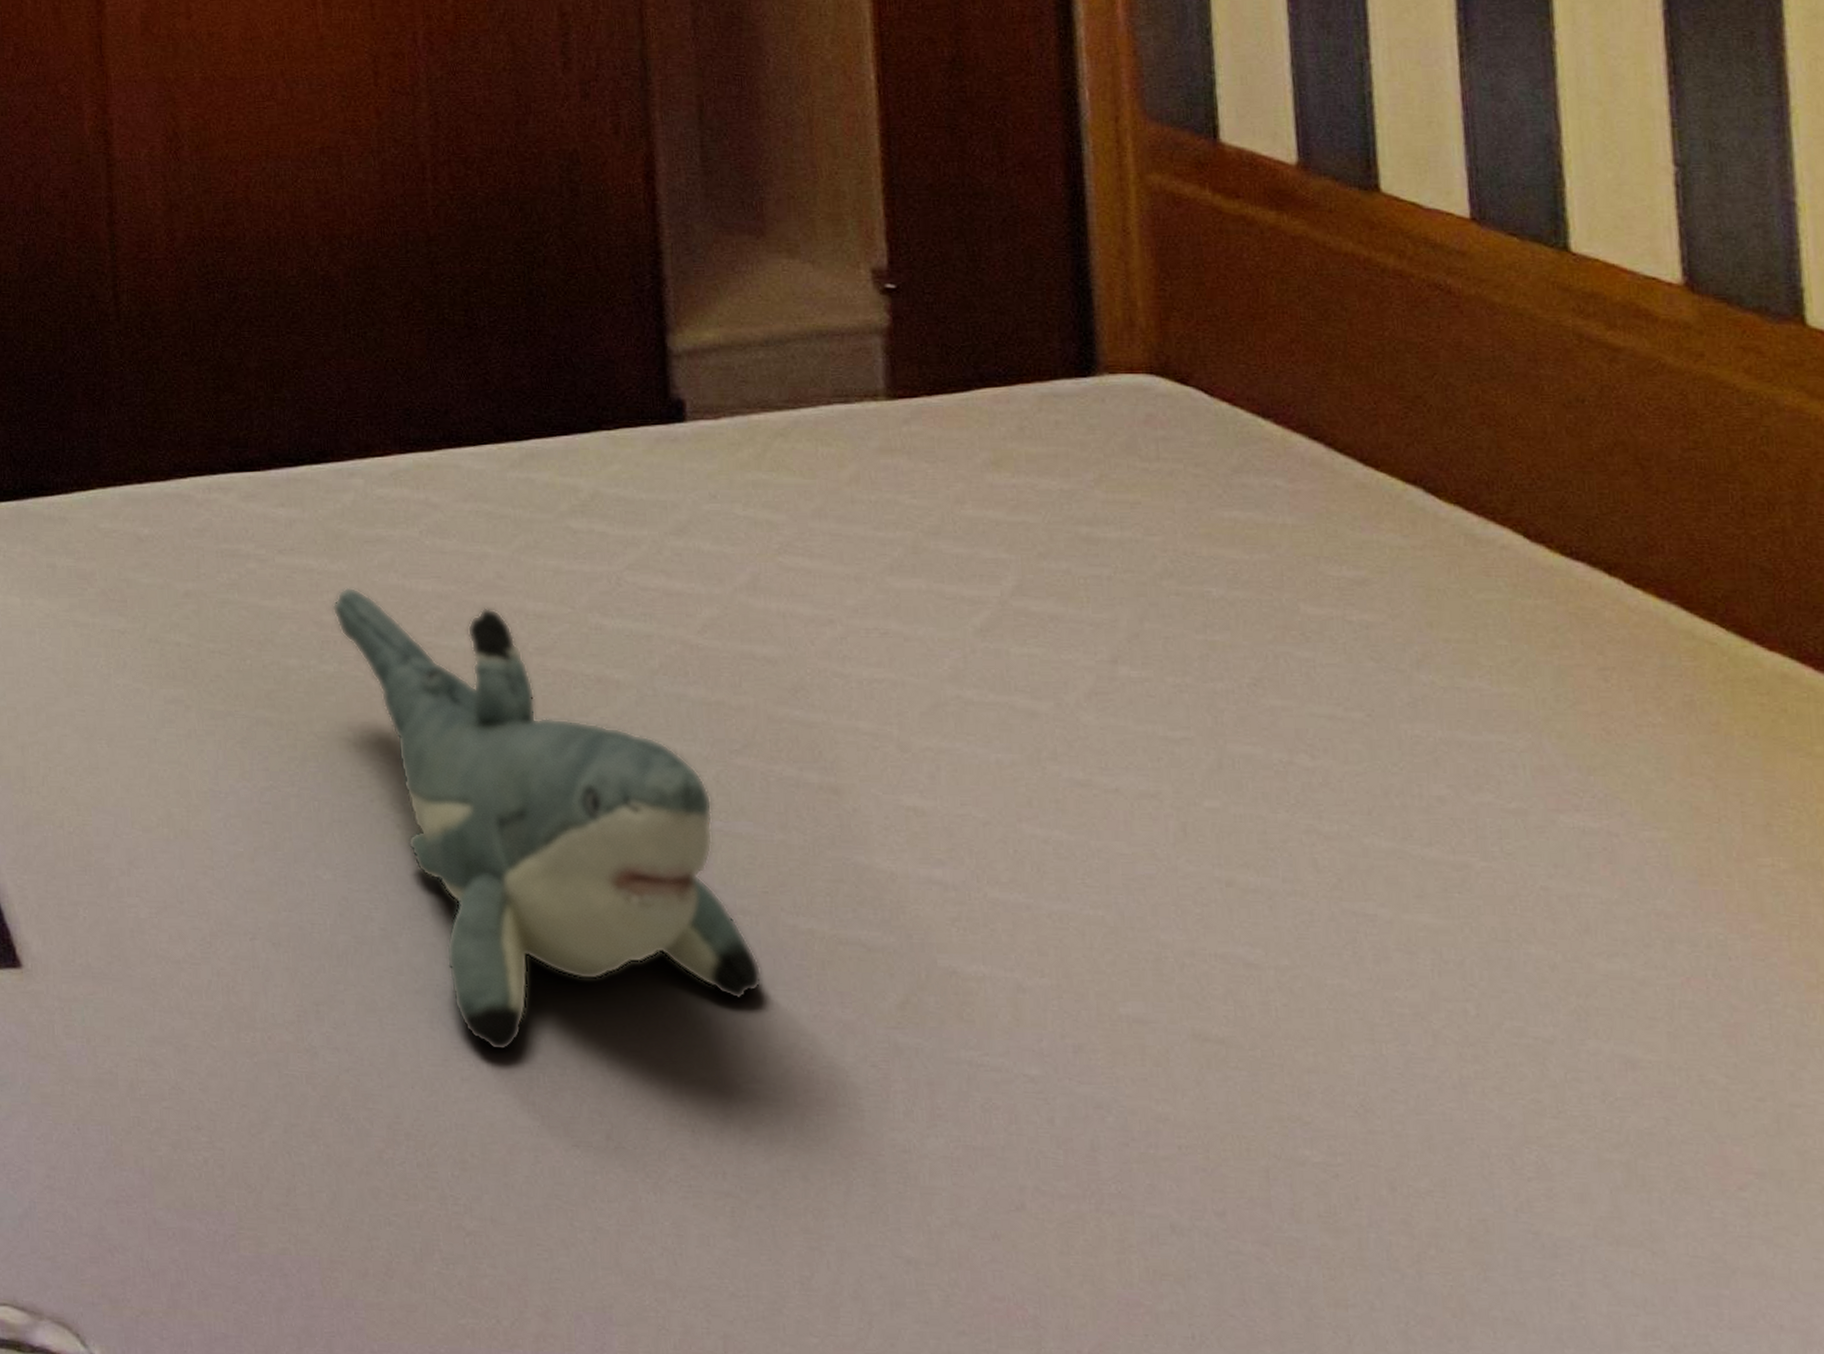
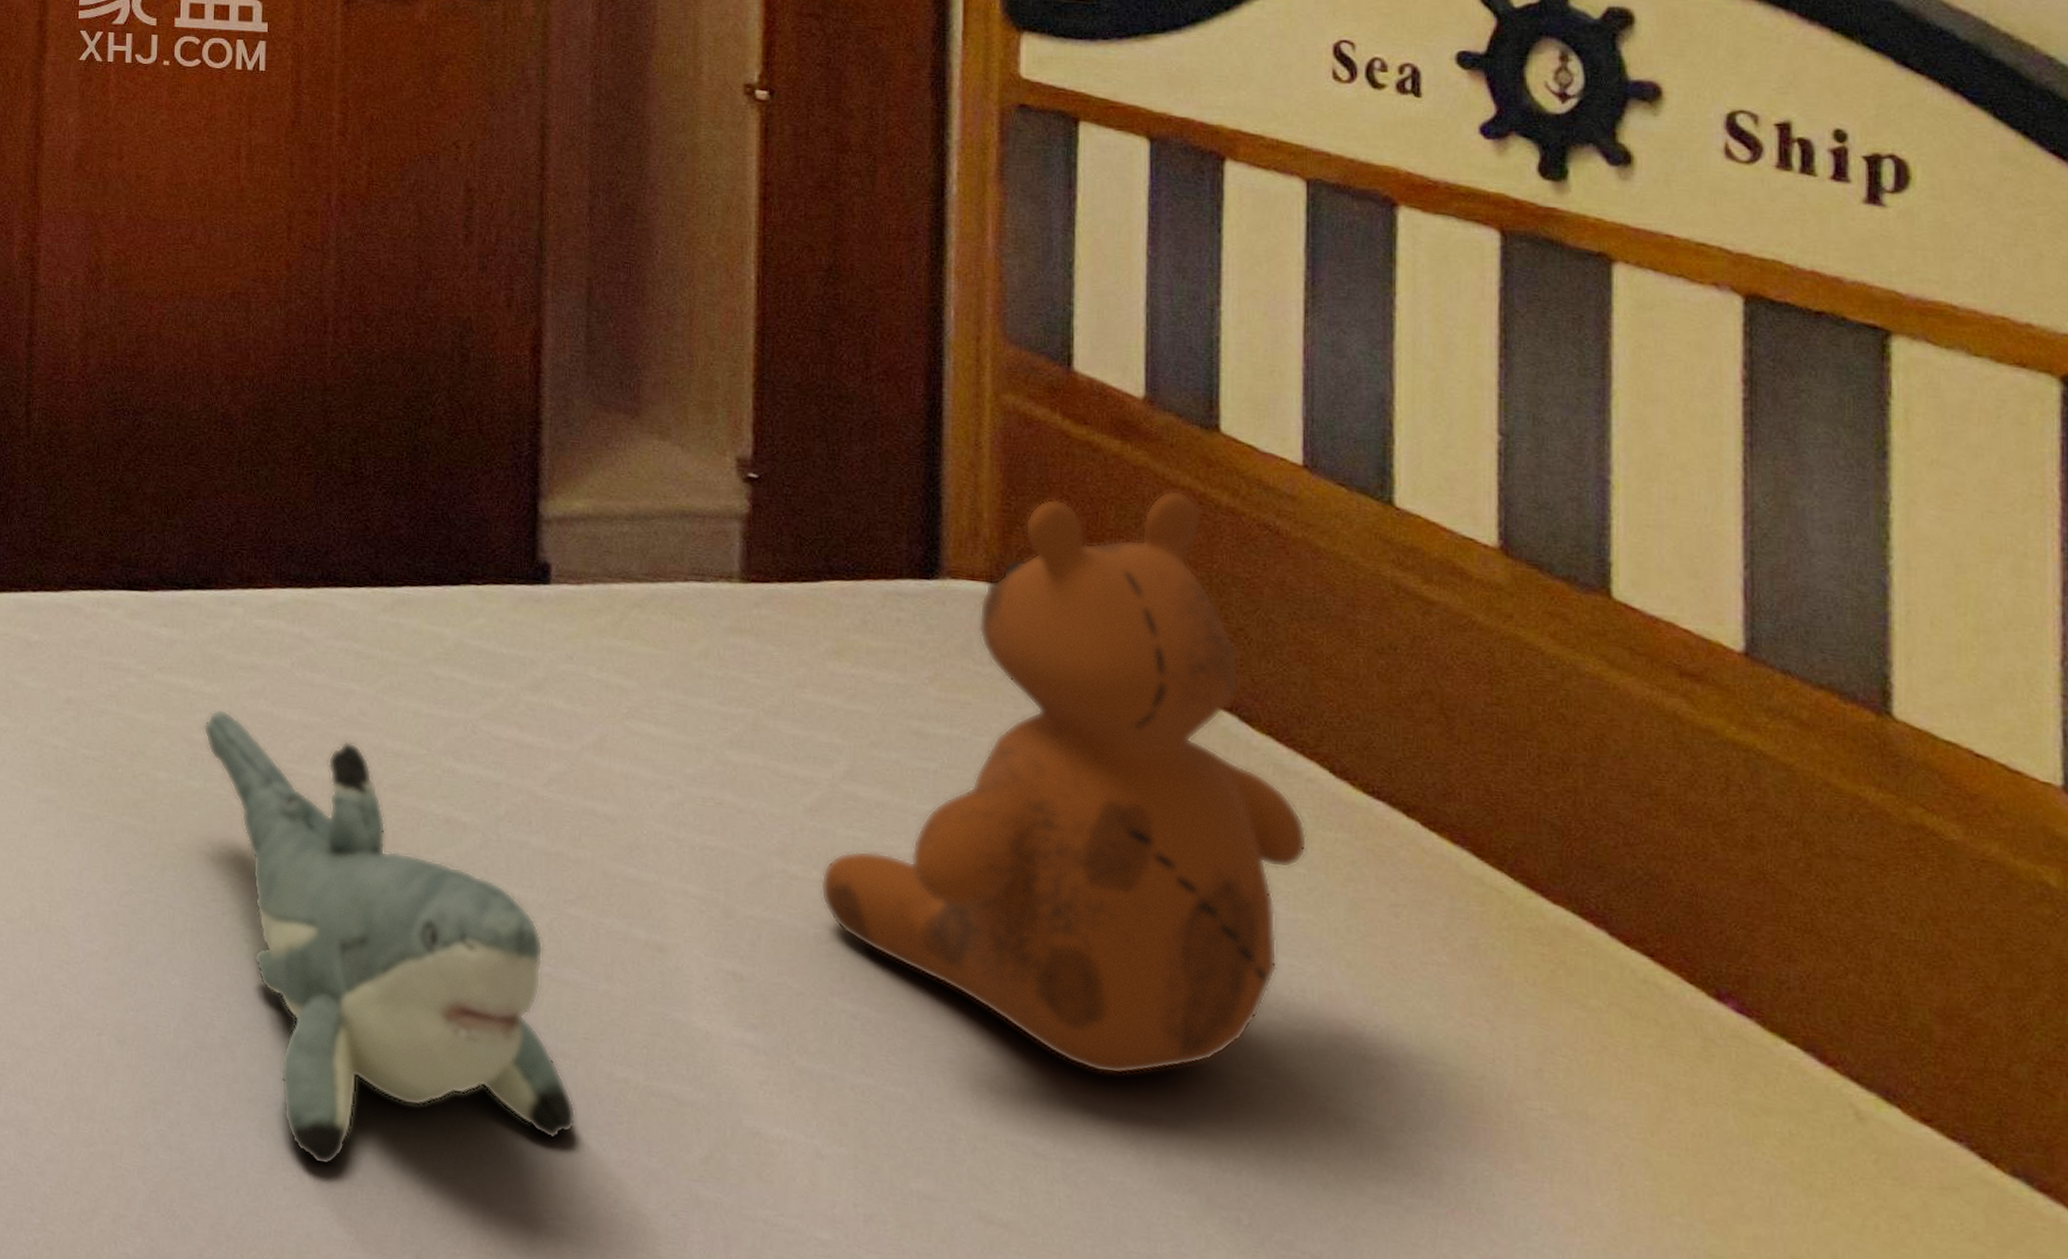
teddy bear: none [997,258,1507,874] -> present [819,490,1308,1075]

